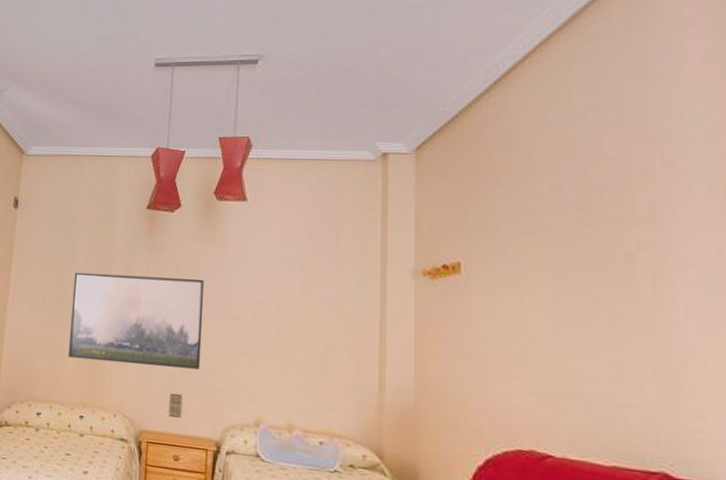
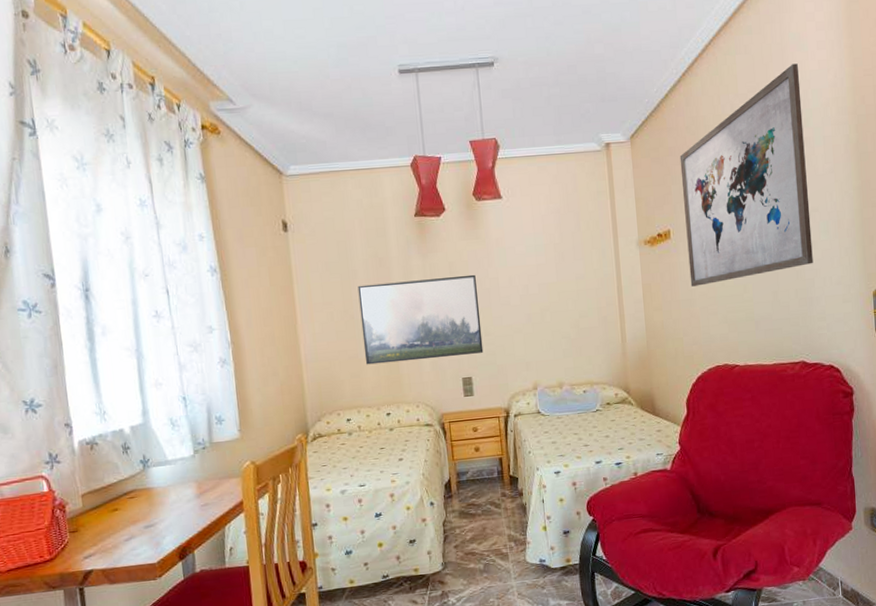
wall art: none [482,78,686,339] -> present [679,63,813,287]

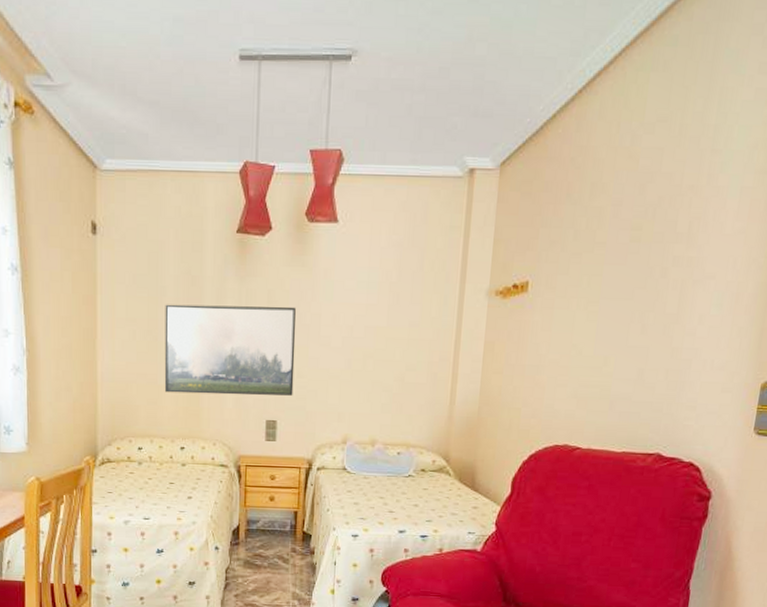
wall art: present [679,63,813,287] -> none [541,90,728,352]

